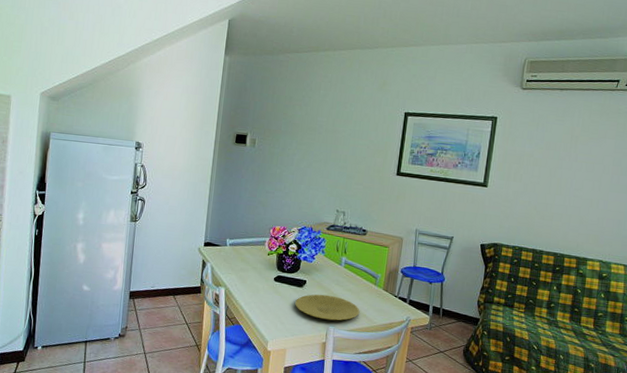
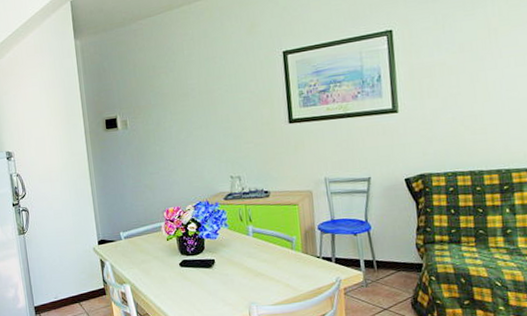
plate: present [295,294,360,321] -> none [208,270,282,298]

